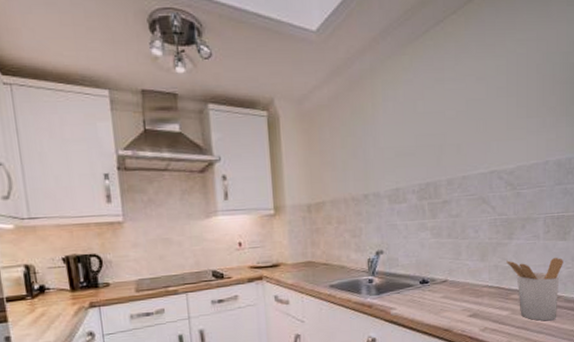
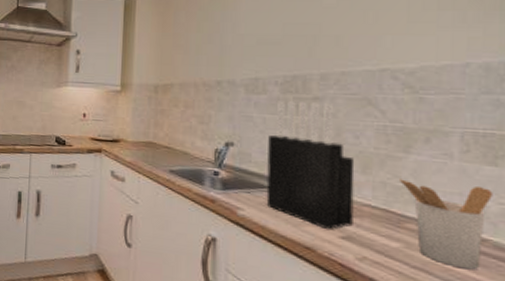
knife block: none [410,204,477,312] -> present [266,101,355,230]

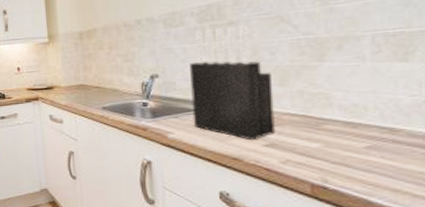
utensil holder: present [400,179,492,270] -> none [316,83,404,158]

